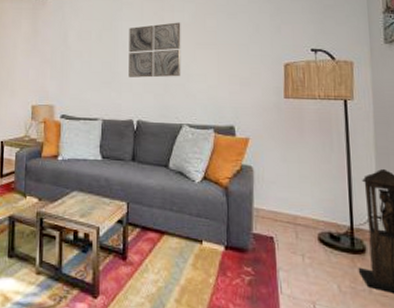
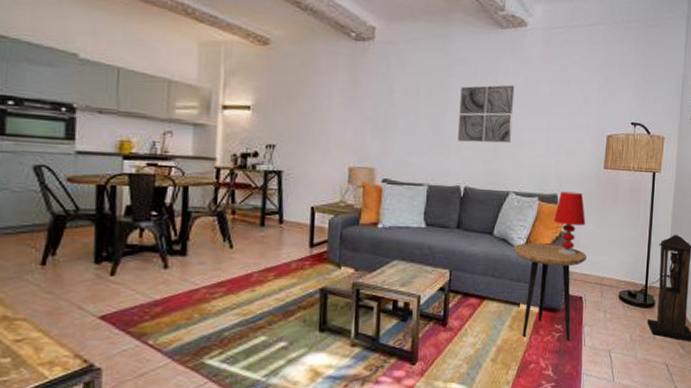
side table: none [190,176,274,287] -> present [513,243,587,341]
table lamp: none [233,123,269,190] -> present [554,191,586,255]

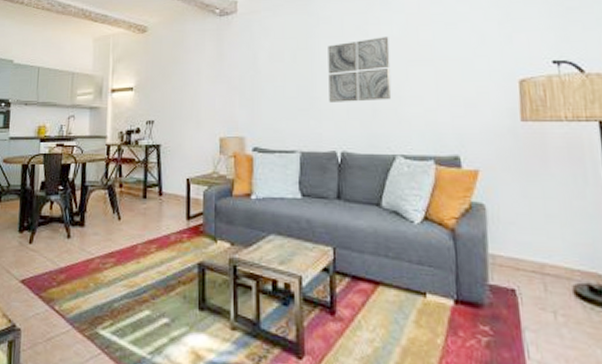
side table: present [513,243,587,341] -> none [408,216,513,350]
table lamp: present [554,191,586,255] -> none [459,152,506,232]

